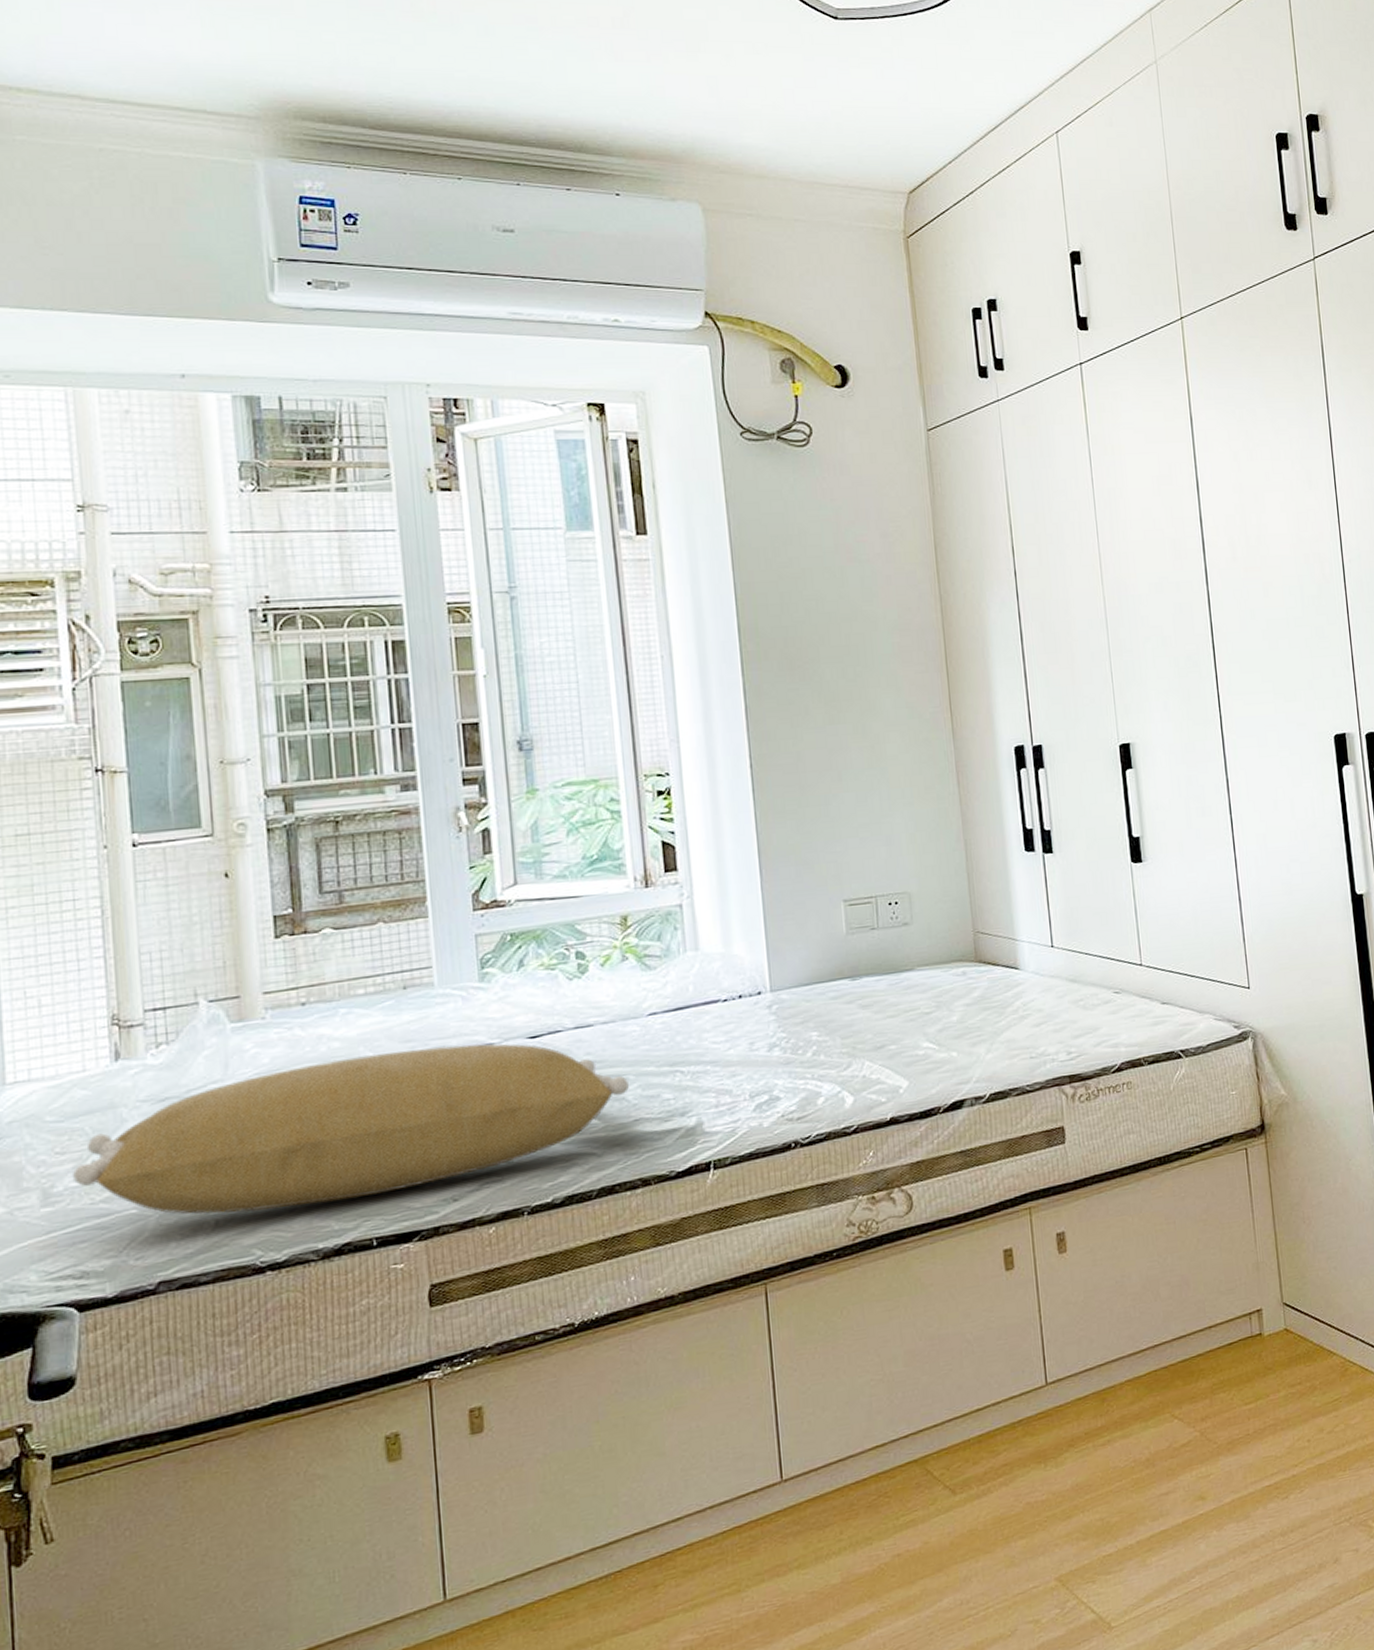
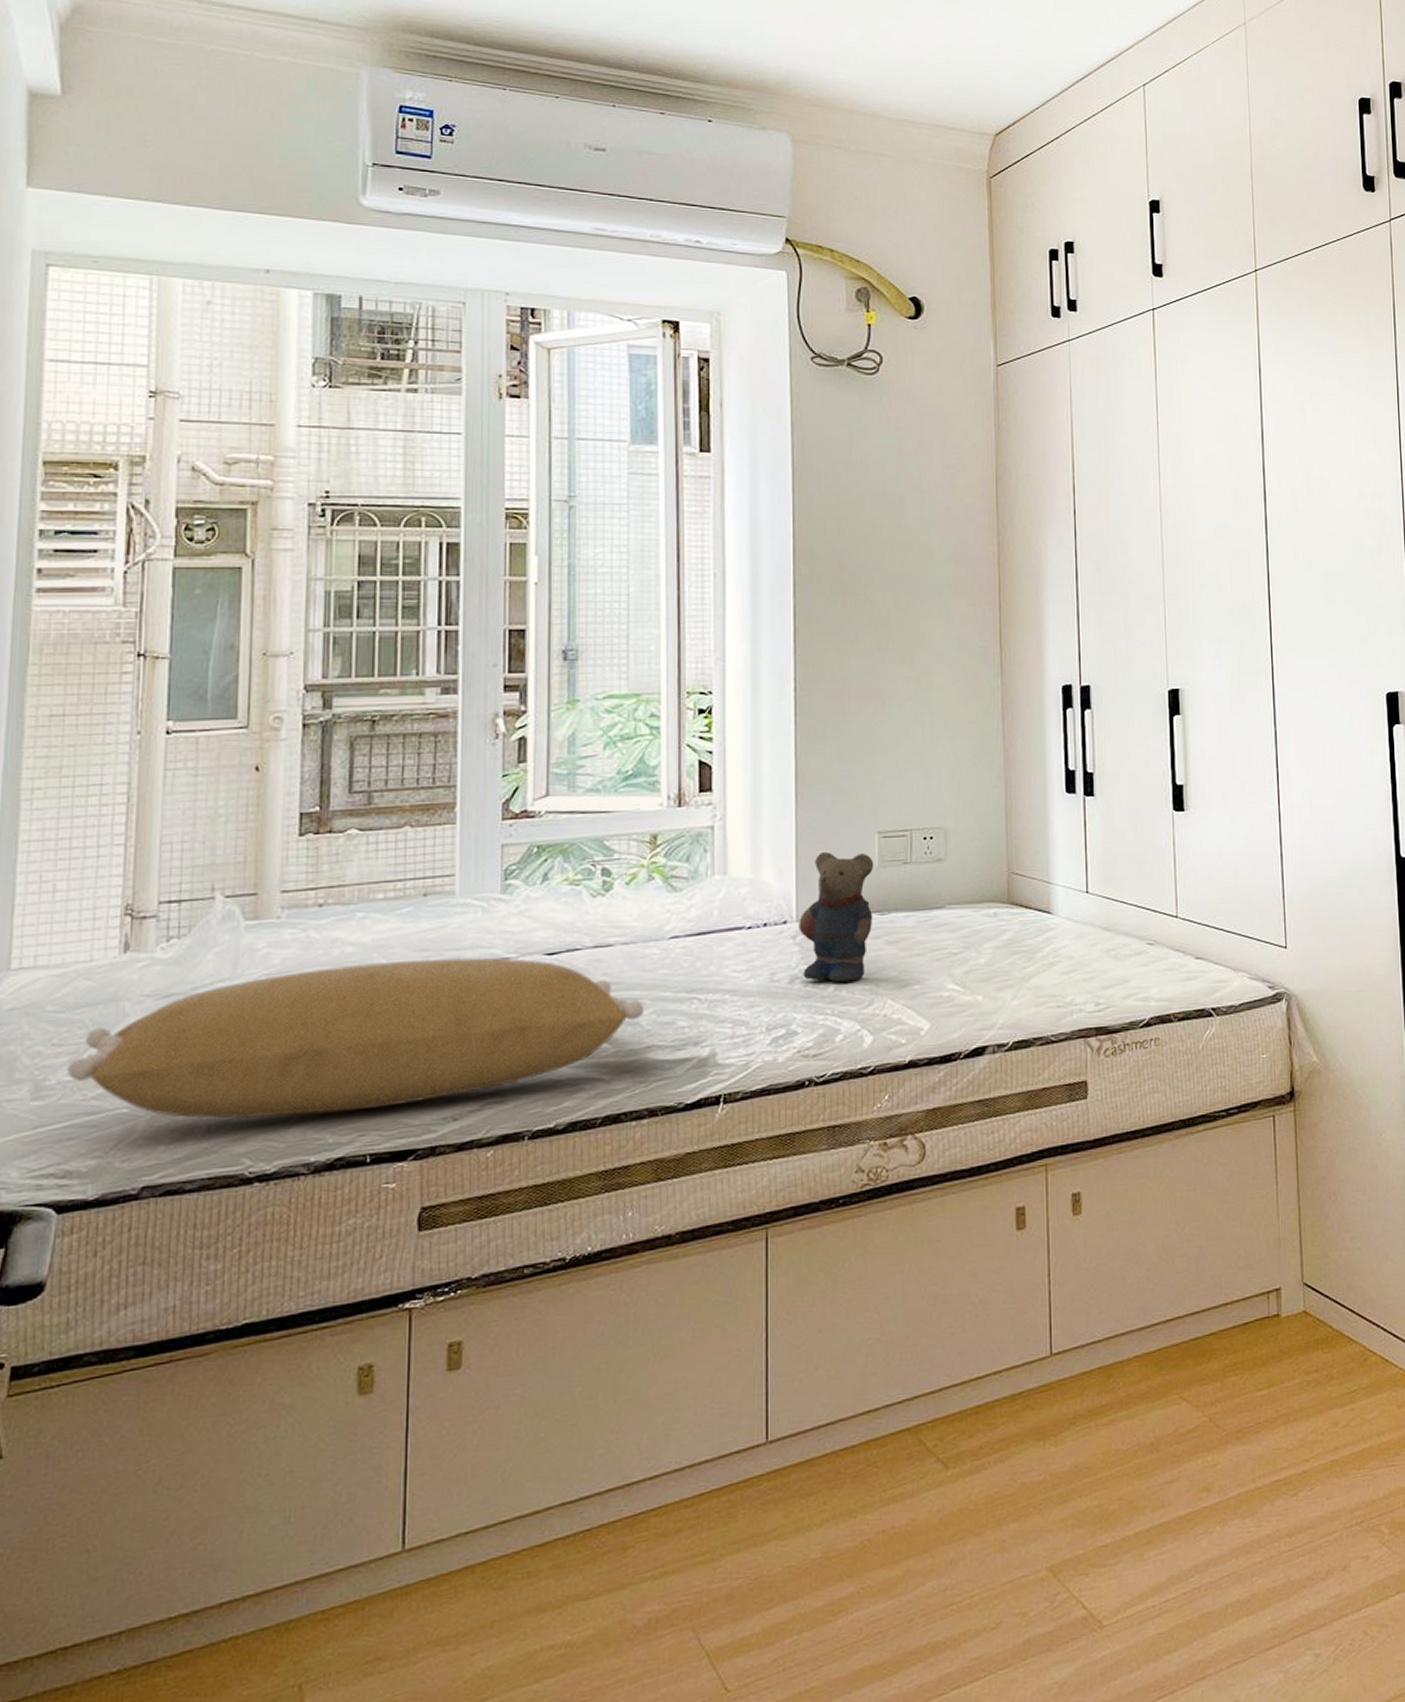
teddy bear: none [773,922,845,1048] -> present [799,852,874,983]

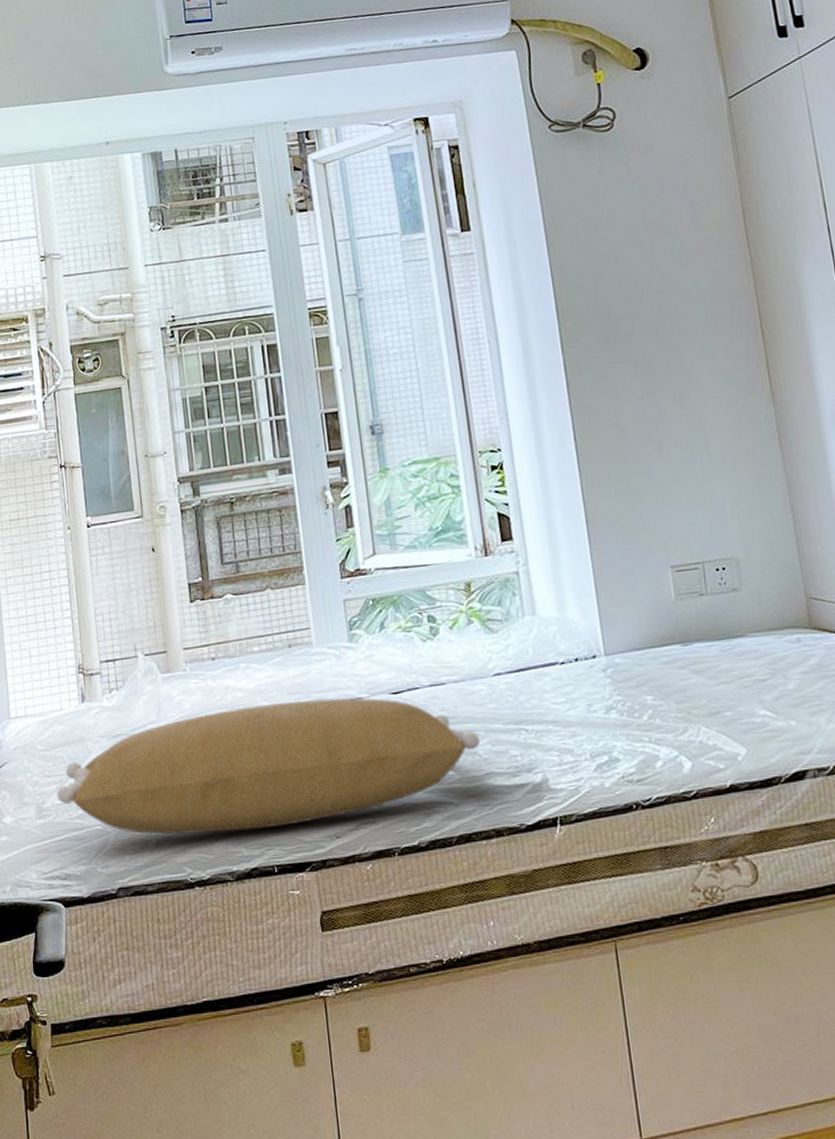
teddy bear: present [799,852,874,983] -> none [607,588,677,712]

